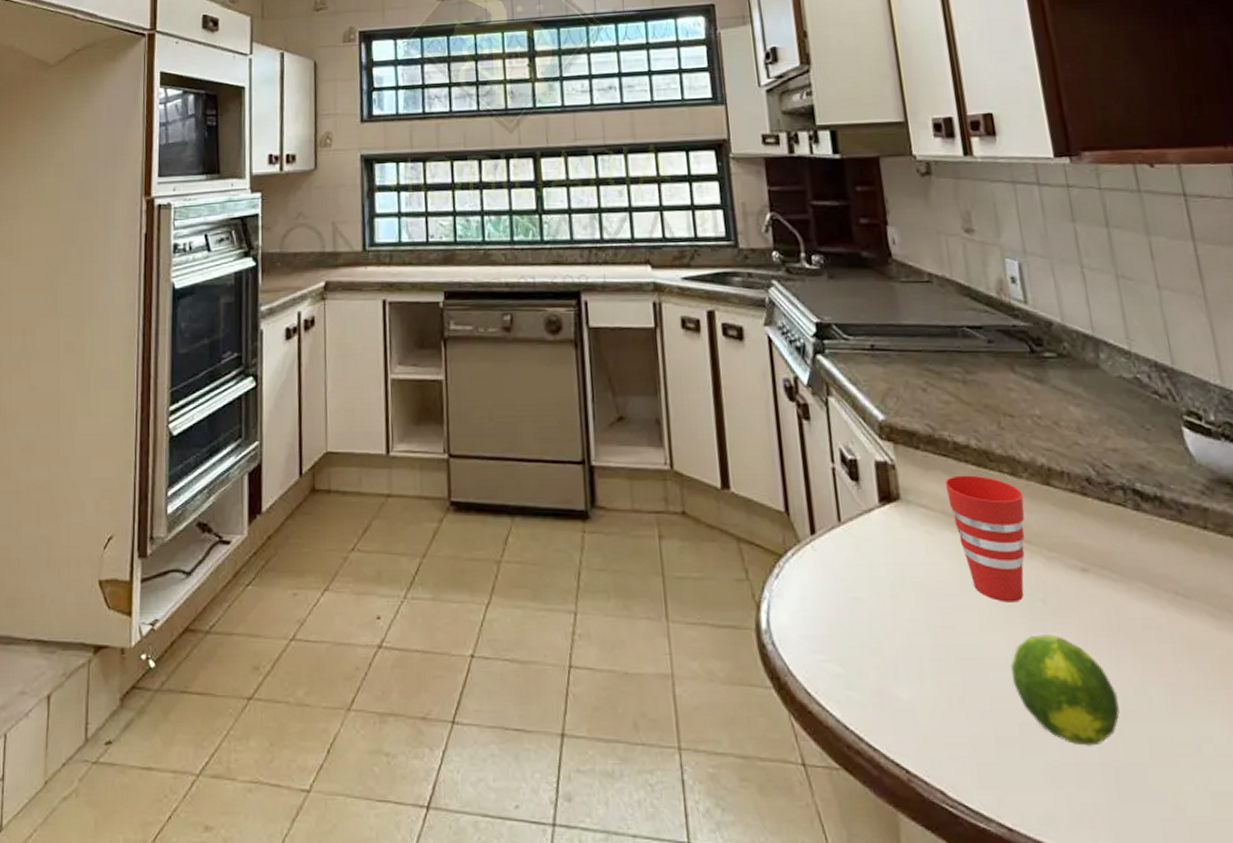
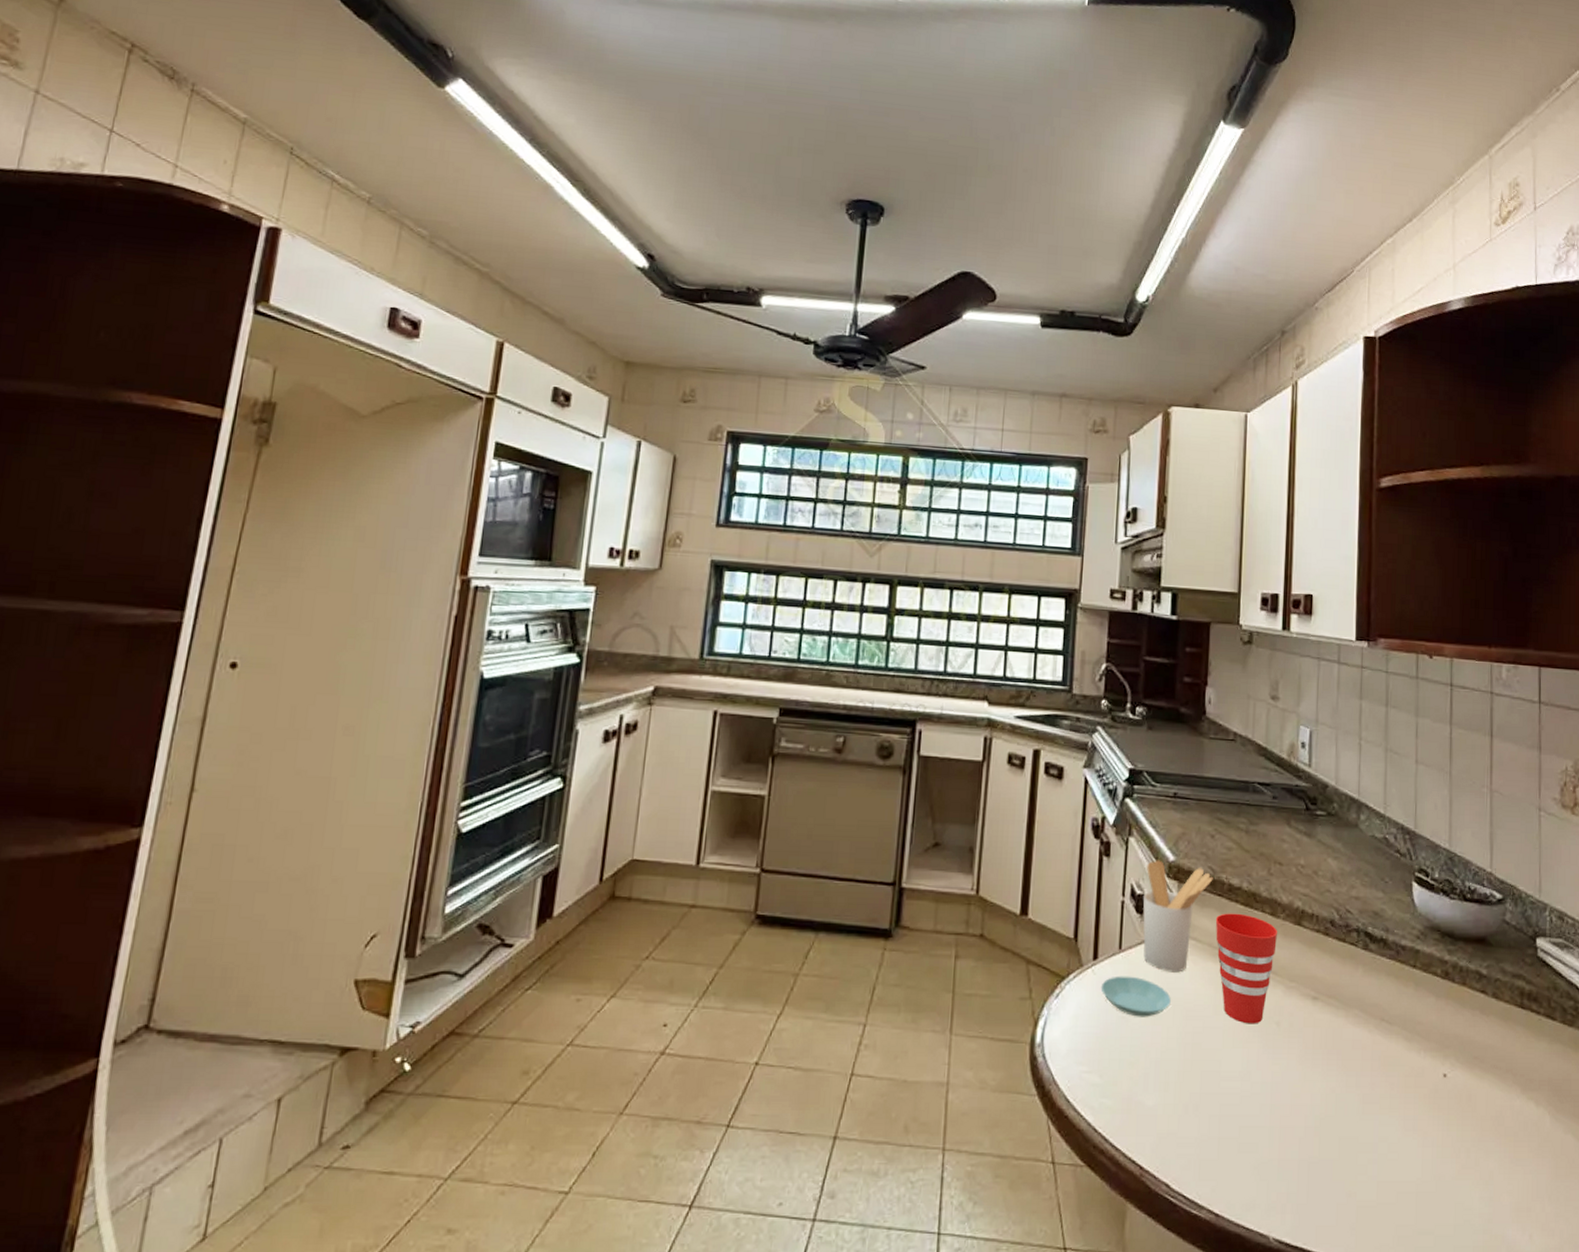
saucer: none [824,551,909,598] -> present [1100,976,1171,1017]
utensil holder: none [853,420,934,546] -> present [1143,860,1213,973]
fruit: present [1011,634,1120,746] -> none [1241,1052,1321,1145]

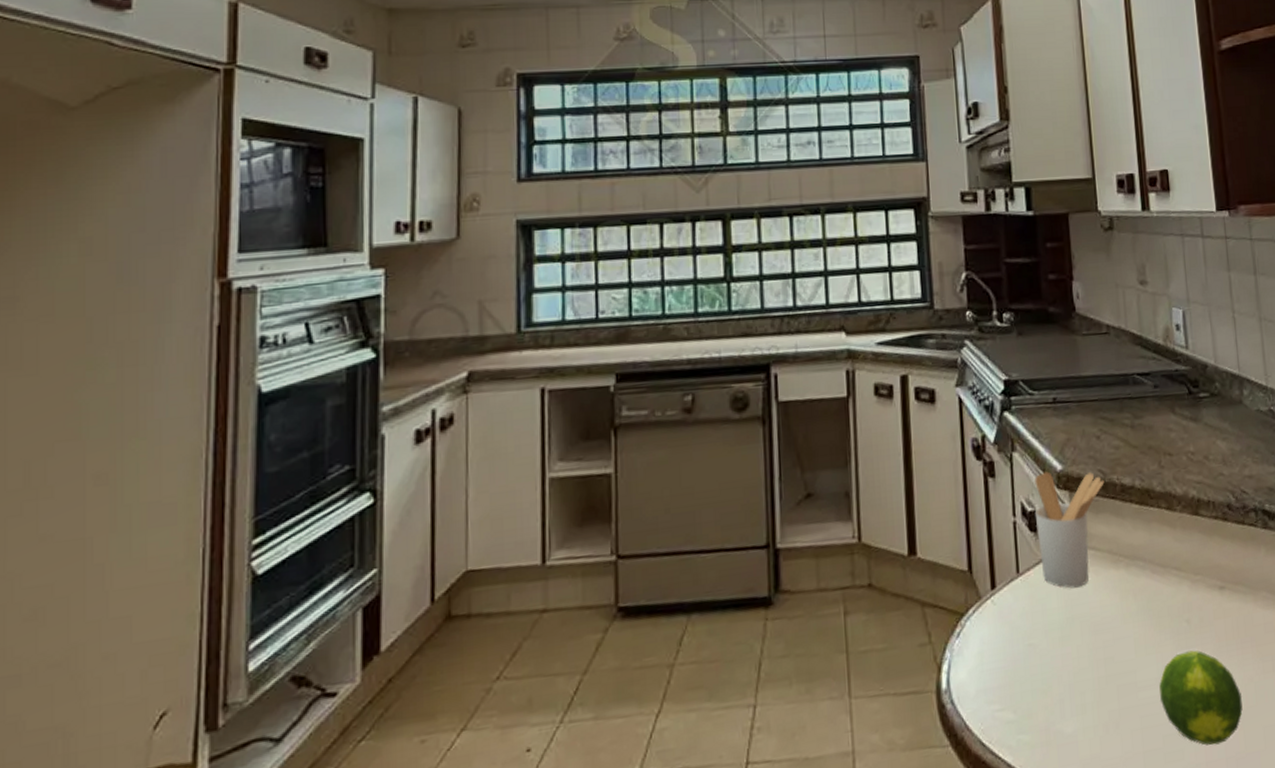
saucer: present [1100,976,1171,1017] -> none [1002,599,1077,642]
cup: present [1215,913,1277,1024] -> none [1111,513,1177,628]
fruit: none [1241,1052,1321,1145] -> present [1159,650,1243,746]

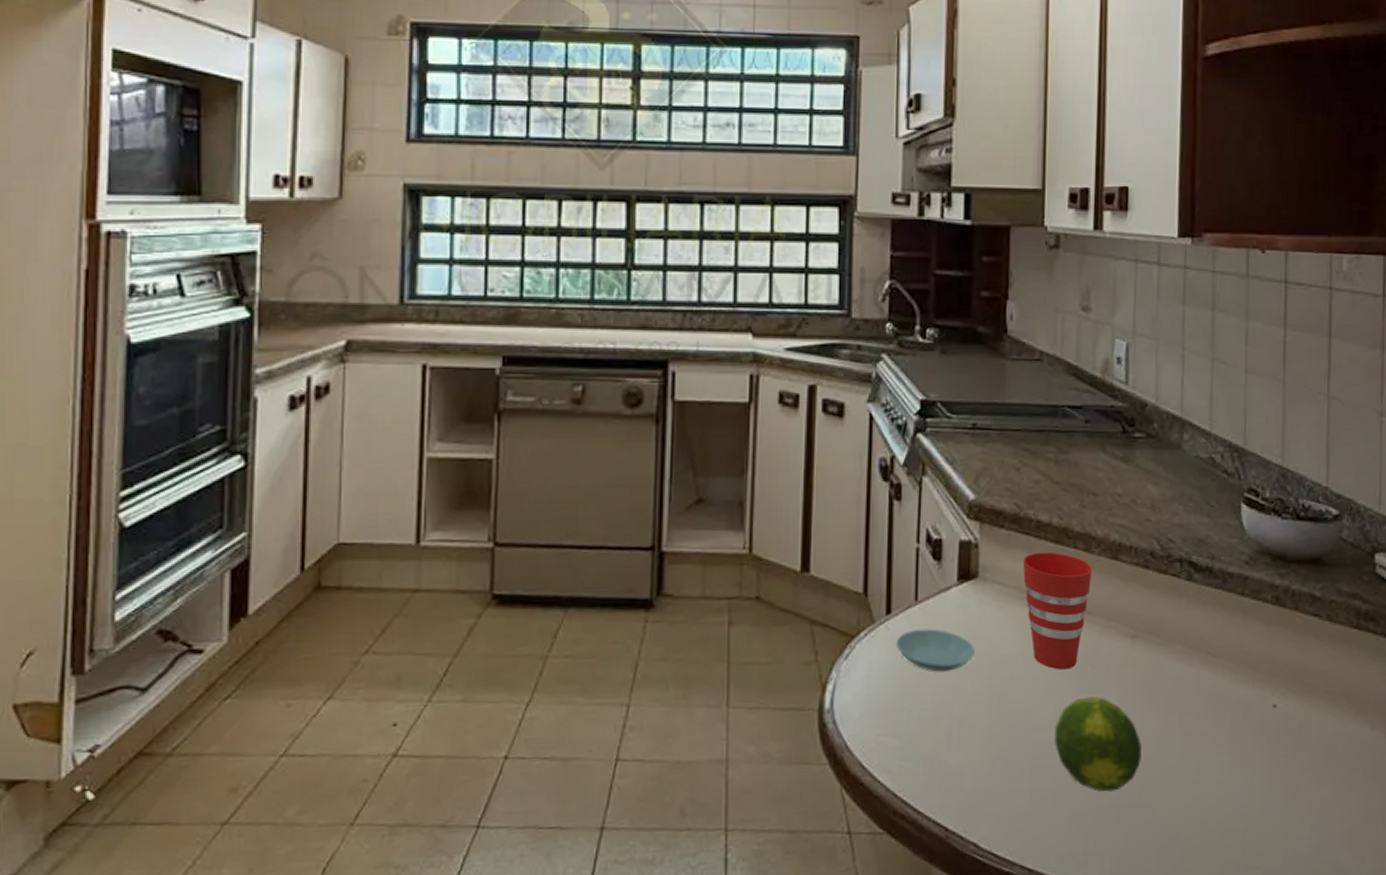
saucer: none [1002,599,1077,642] -> present [895,628,975,672]
utensil holder: present [1034,471,1104,589] -> none [940,499,1019,622]
cup: none [1111,513,1177,628] -> present [1022,551,1092,670]

